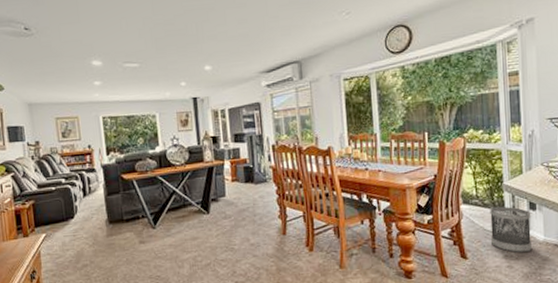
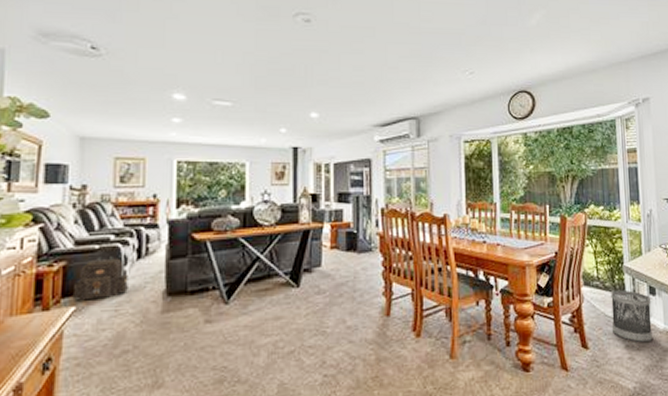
backpack: none [41,195,80,229] -> present [72,256,128,301]

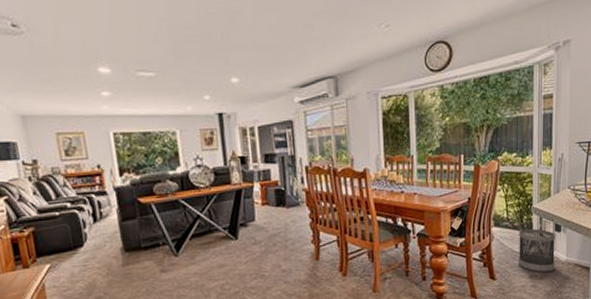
backpack: present [72,256,128,301] -> none [44,221,91,259]

